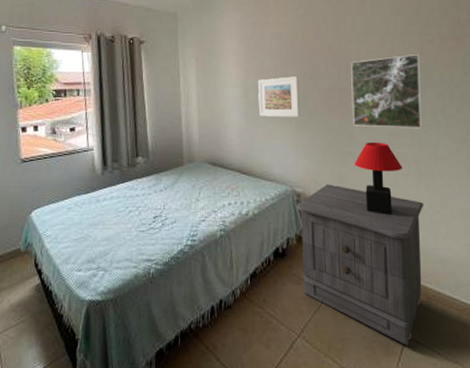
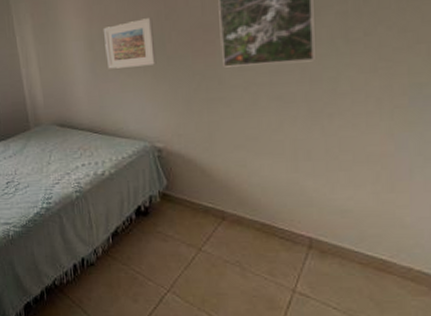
nightstand: present [296,184,423,346] -> none [158,136,317,301]
table lamp: present [354,142,402,216] -> none [225,82,288,166]

